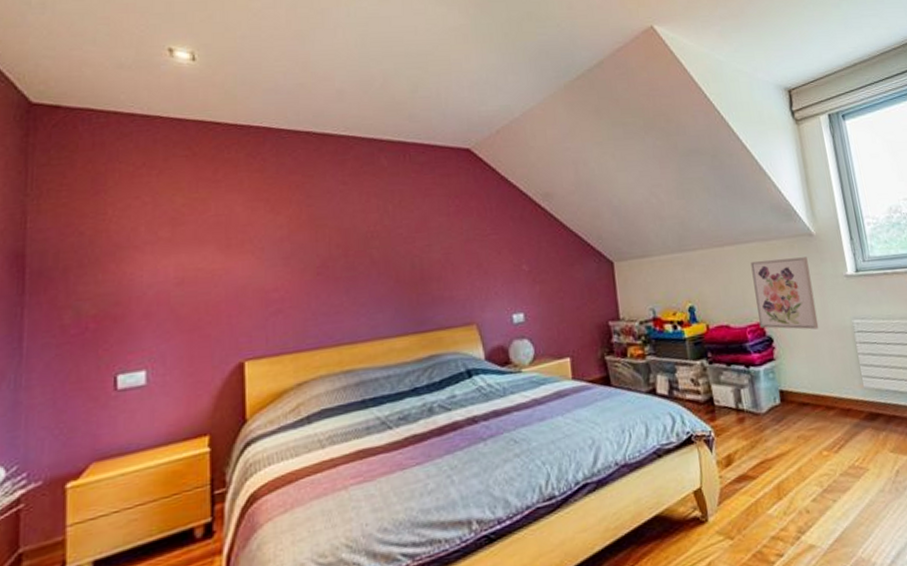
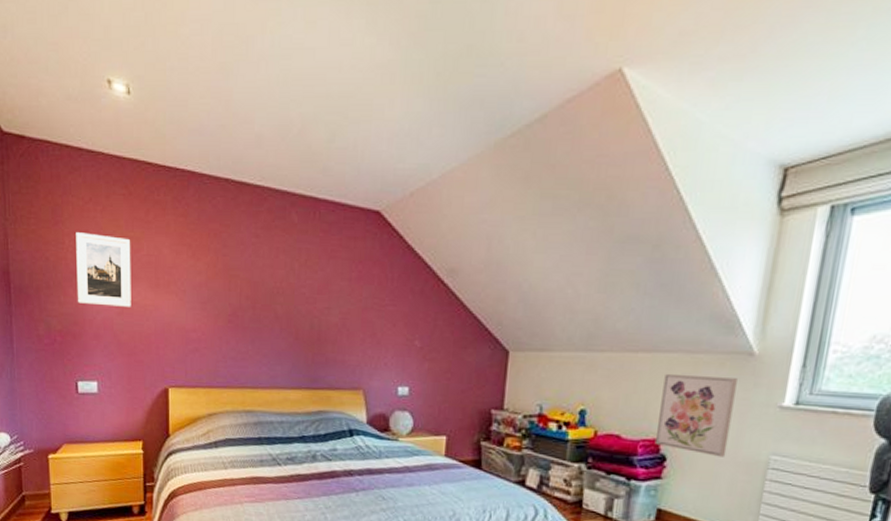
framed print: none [121,199,195,280] -> present [76,232,131,307]

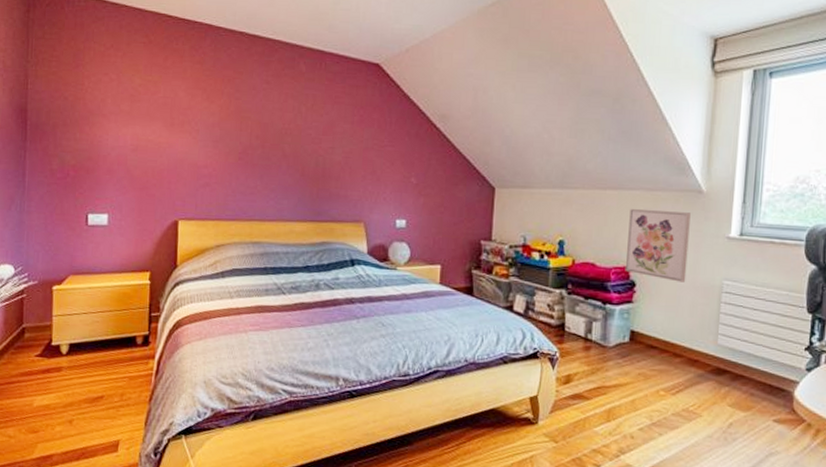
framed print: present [76,232,131,307] -> none [93,75,149,144]

